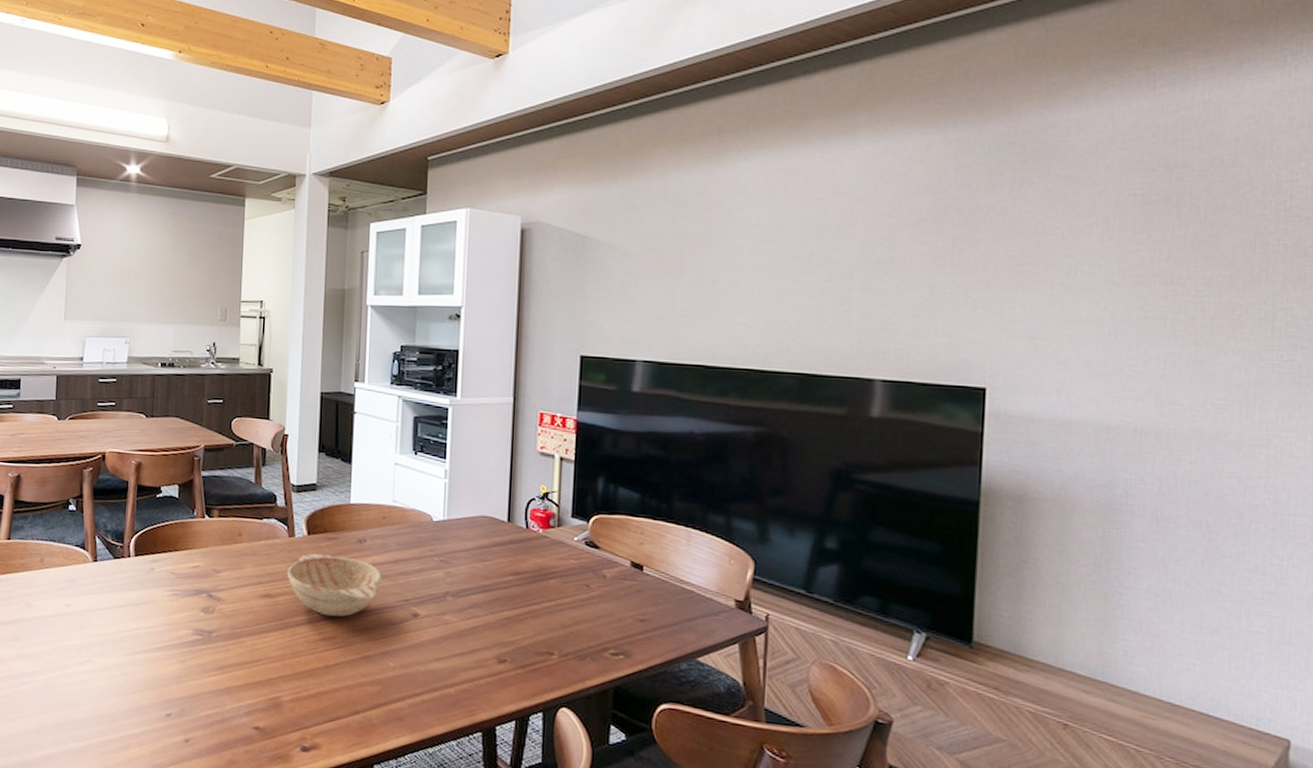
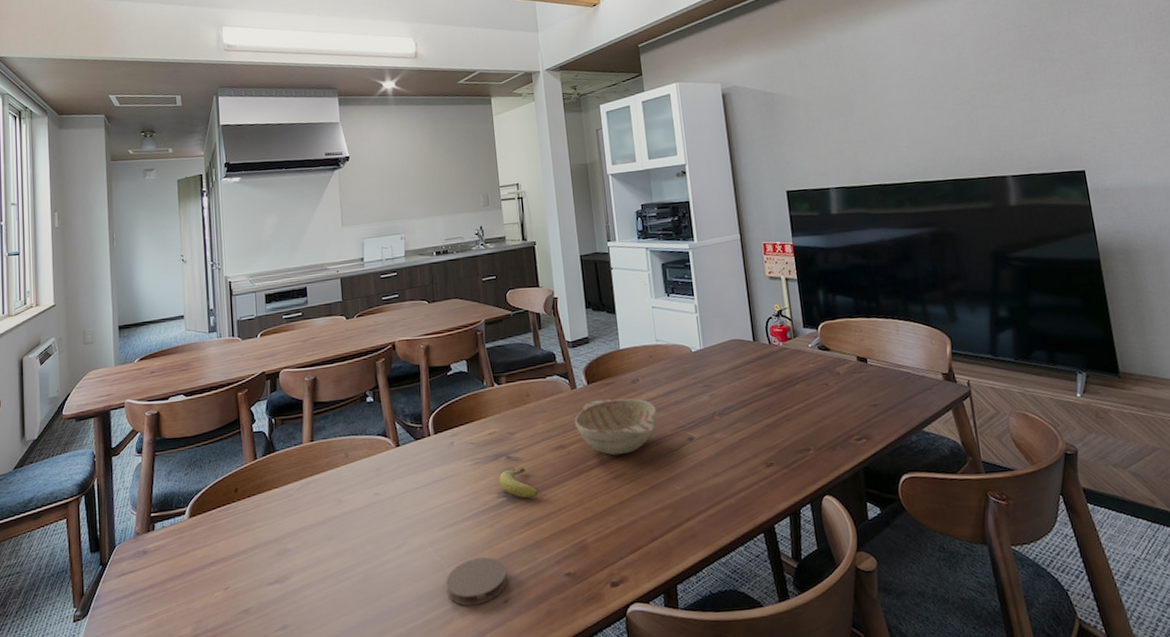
coaster: none [127,690,192,738] -> present [446,557,508,606]
fruit: none [196,608,237,642] -> present [498,467,538,498]

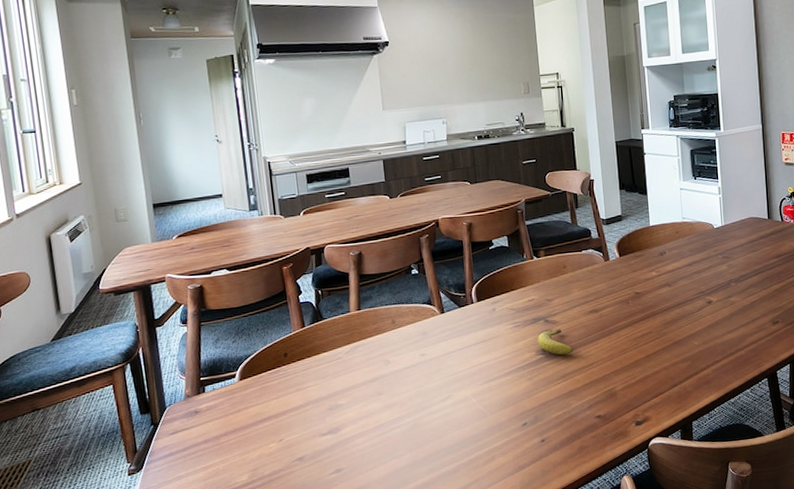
coaster: present [446,557,508,606] -> none [489,405,545,446]
decorative bowl: present [574,398,658,456] -> none [606,268,681,317]

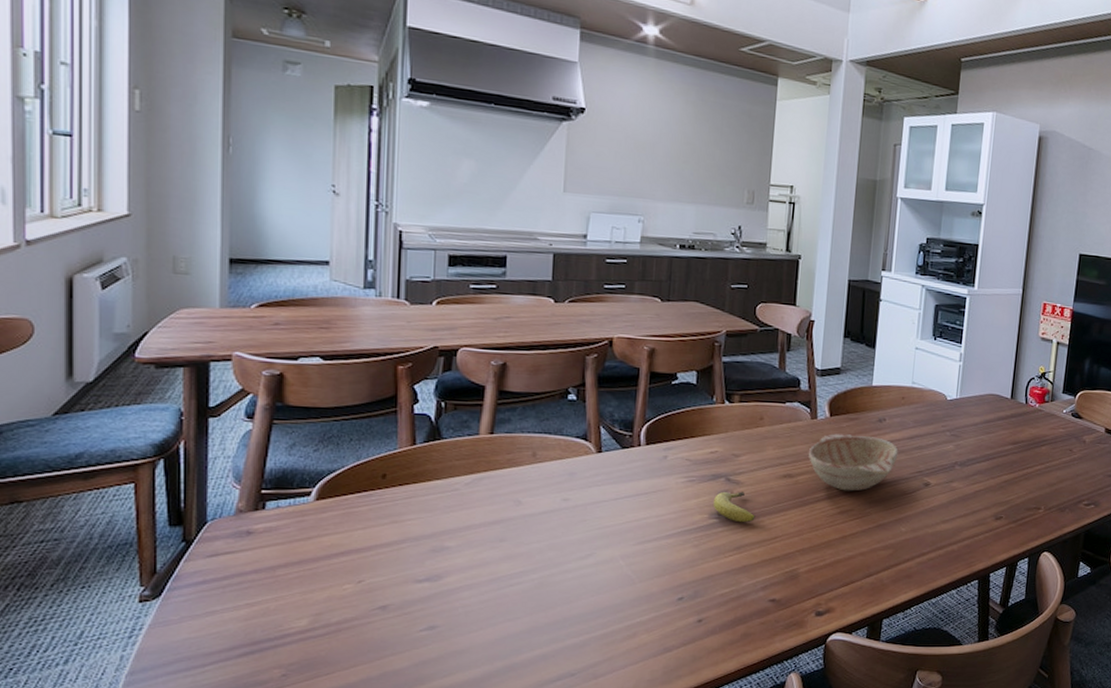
decorative bowl: none [606,268,681,317] -> present [808,434,899,491]

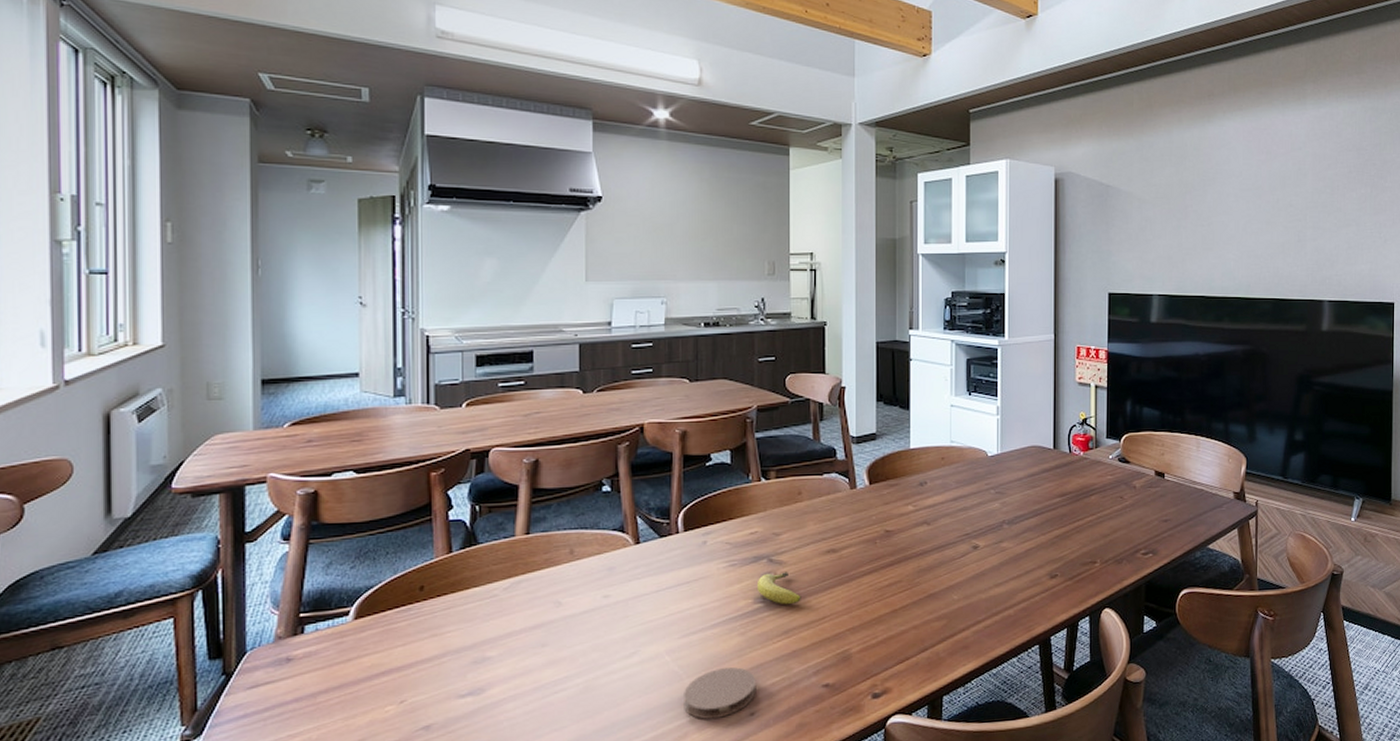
coaster: none [634,576,706,622] -> present [684,667,756,719]
decorative bowl: present [808,434,899,491] -> none [850,501,943,562]

